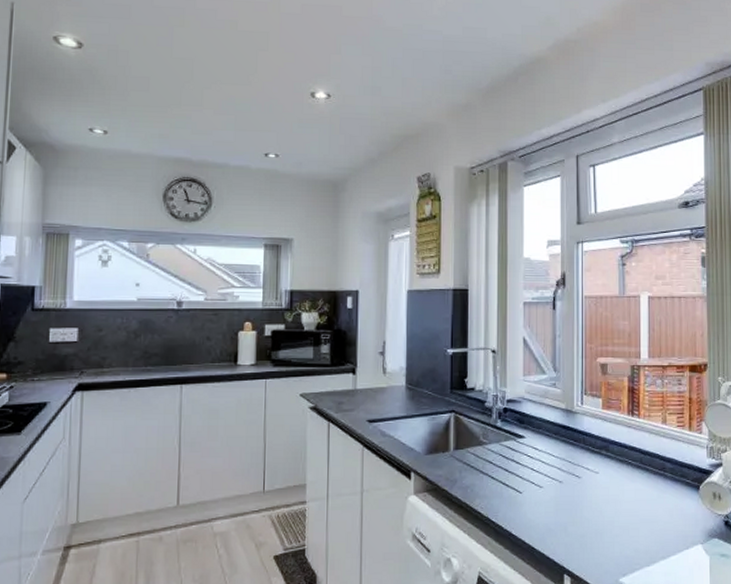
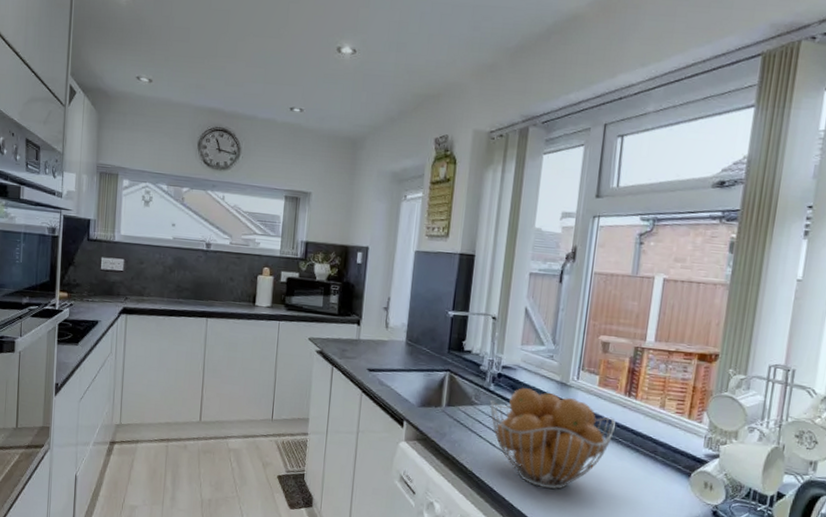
fruit basket: none [499,420,624,524] -> present [490,388,616,490]

